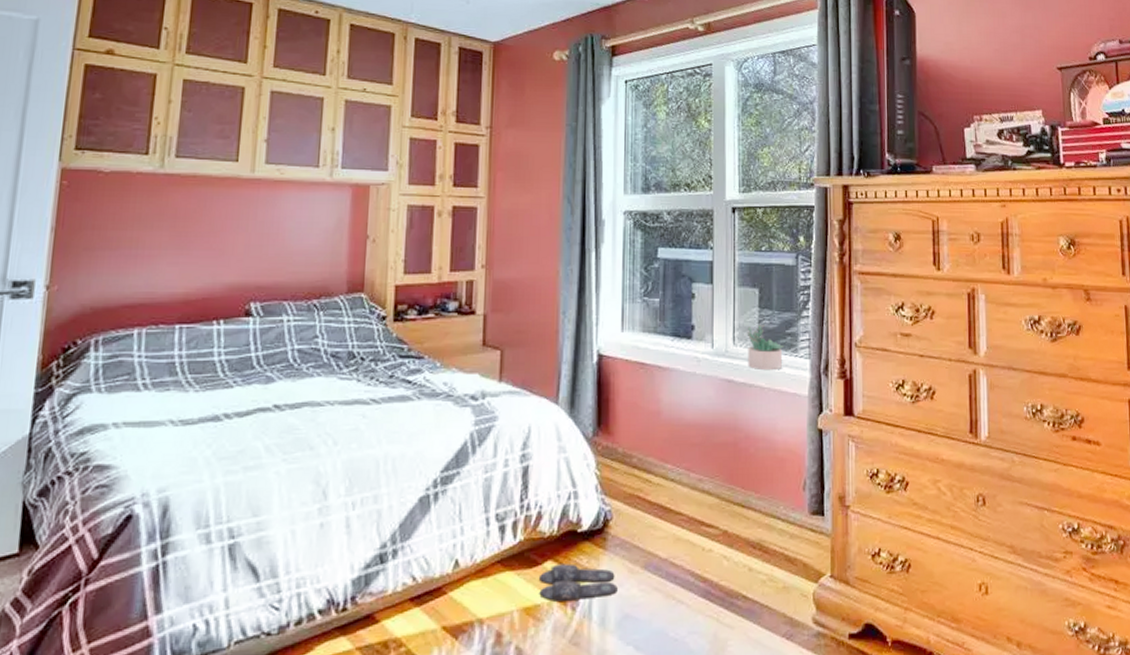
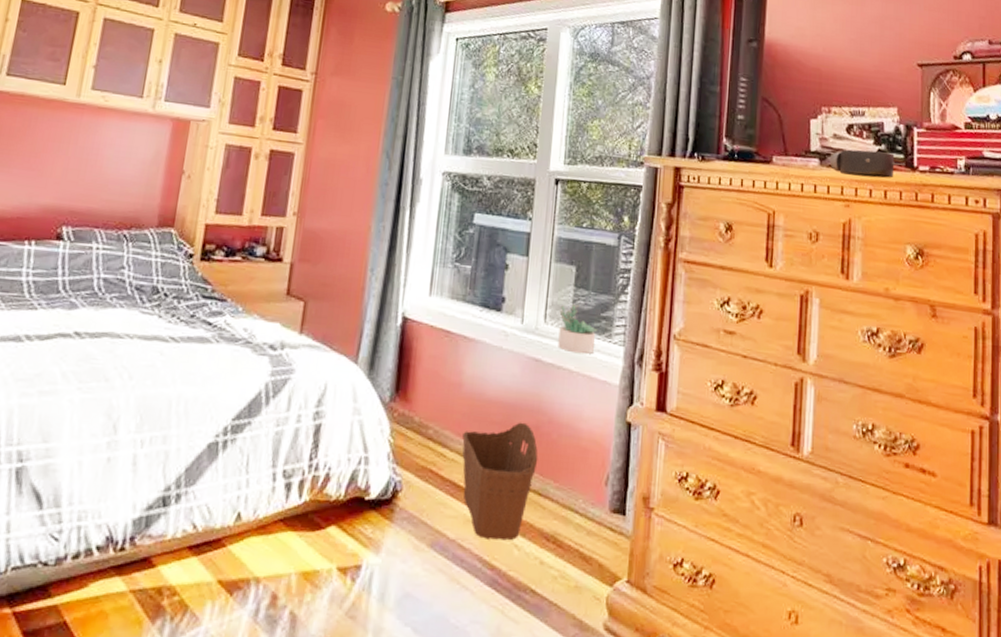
slippers: present [539,563,618,603] -> none [319,530,401,572]
wicker basket: none [666,441,739,554] -> present [462,422,538,541]
alarm clock: none [984,152,1053,178] -> present [829,149,906,179]

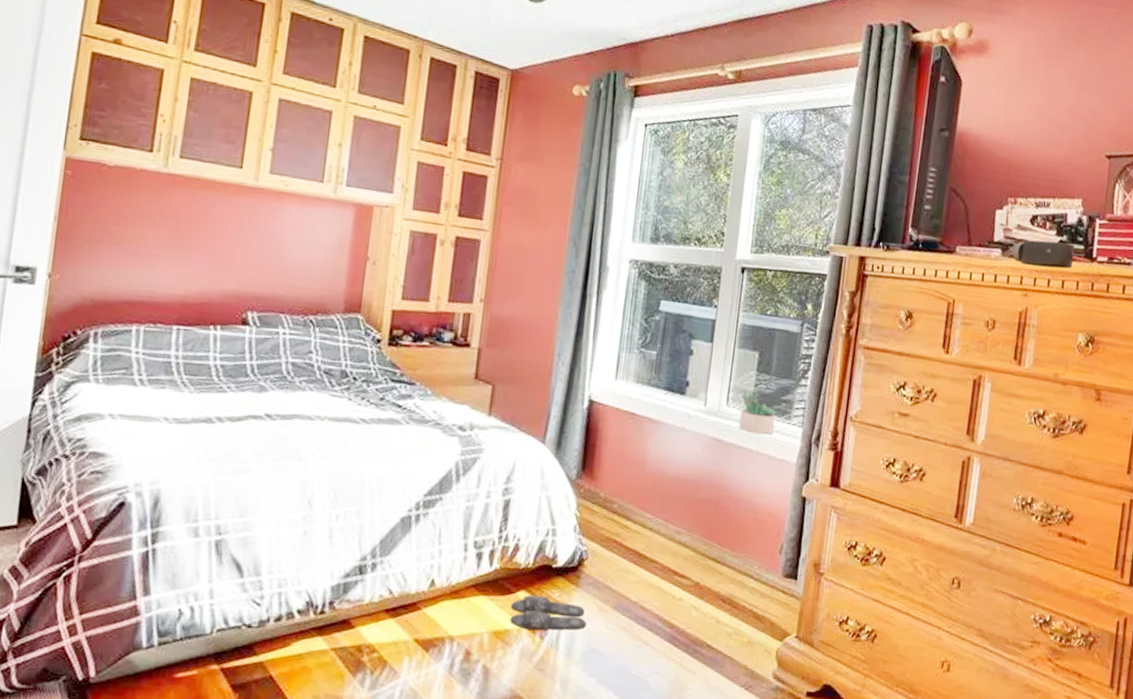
slippers: none [319,530,401,572] -> present [510,595,586,631]
wicker basket: present [462,422,538,541] -> none [645,497,717,603]

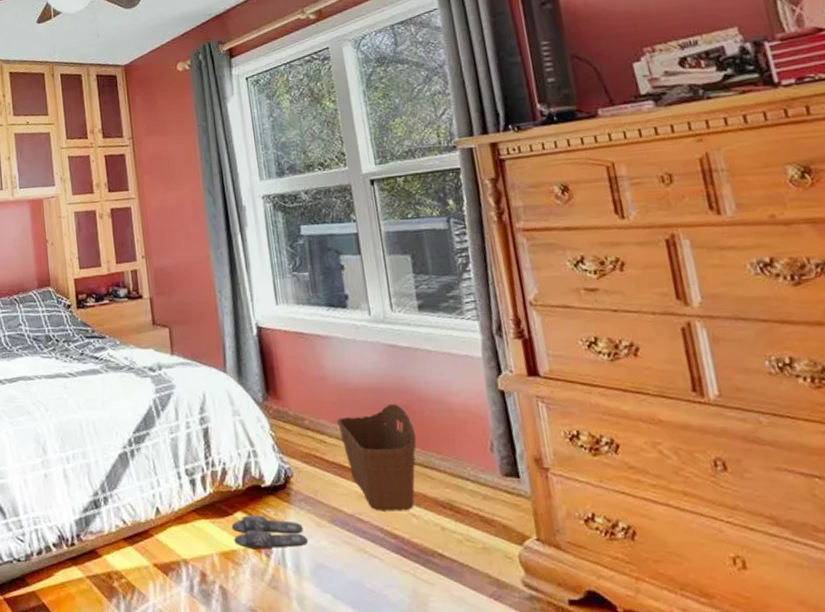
wicker basket: none [645,497,717,603] -> present [337,403,417,511]
succulent plant: present [739,387,778,436] -> none [404,289,448,335]
alarm clock: present [1011,240,1085,269] -> none [666,75,764,110]

